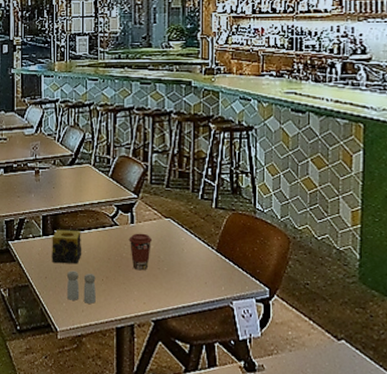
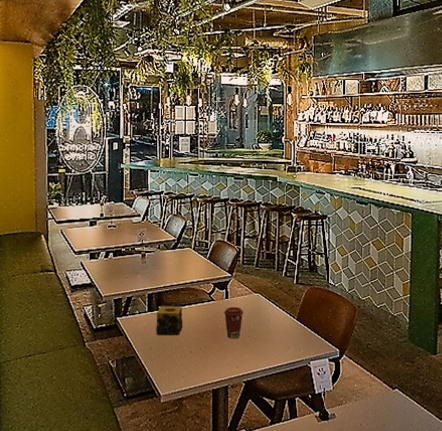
salt and pepper shaker: present [66,270,96,304] -> none [169,341,195,370]

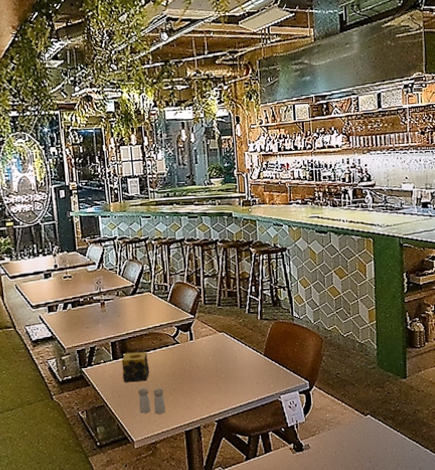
salt and pepper shaker: none [169,341,195,370] -> present [137,387,166,414]
coffee cup: present [224,307,244,339] -> none [189,347,210,380]

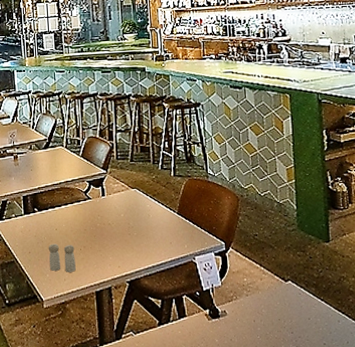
candle: present [121,351,150,383] -> none [32,206,61,239]

